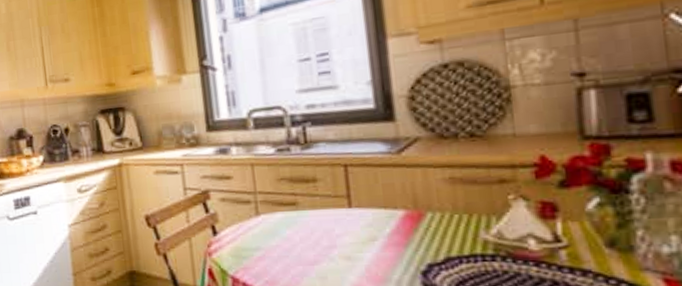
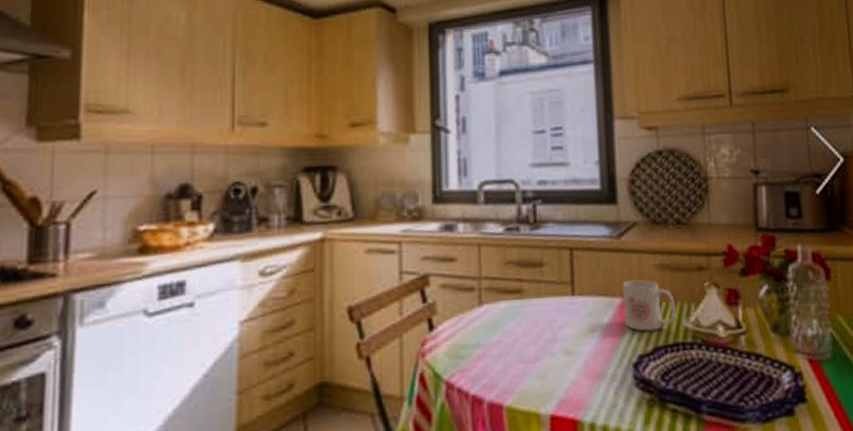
mug: none [405,192,473,242] -> present [622,279,677,332]

